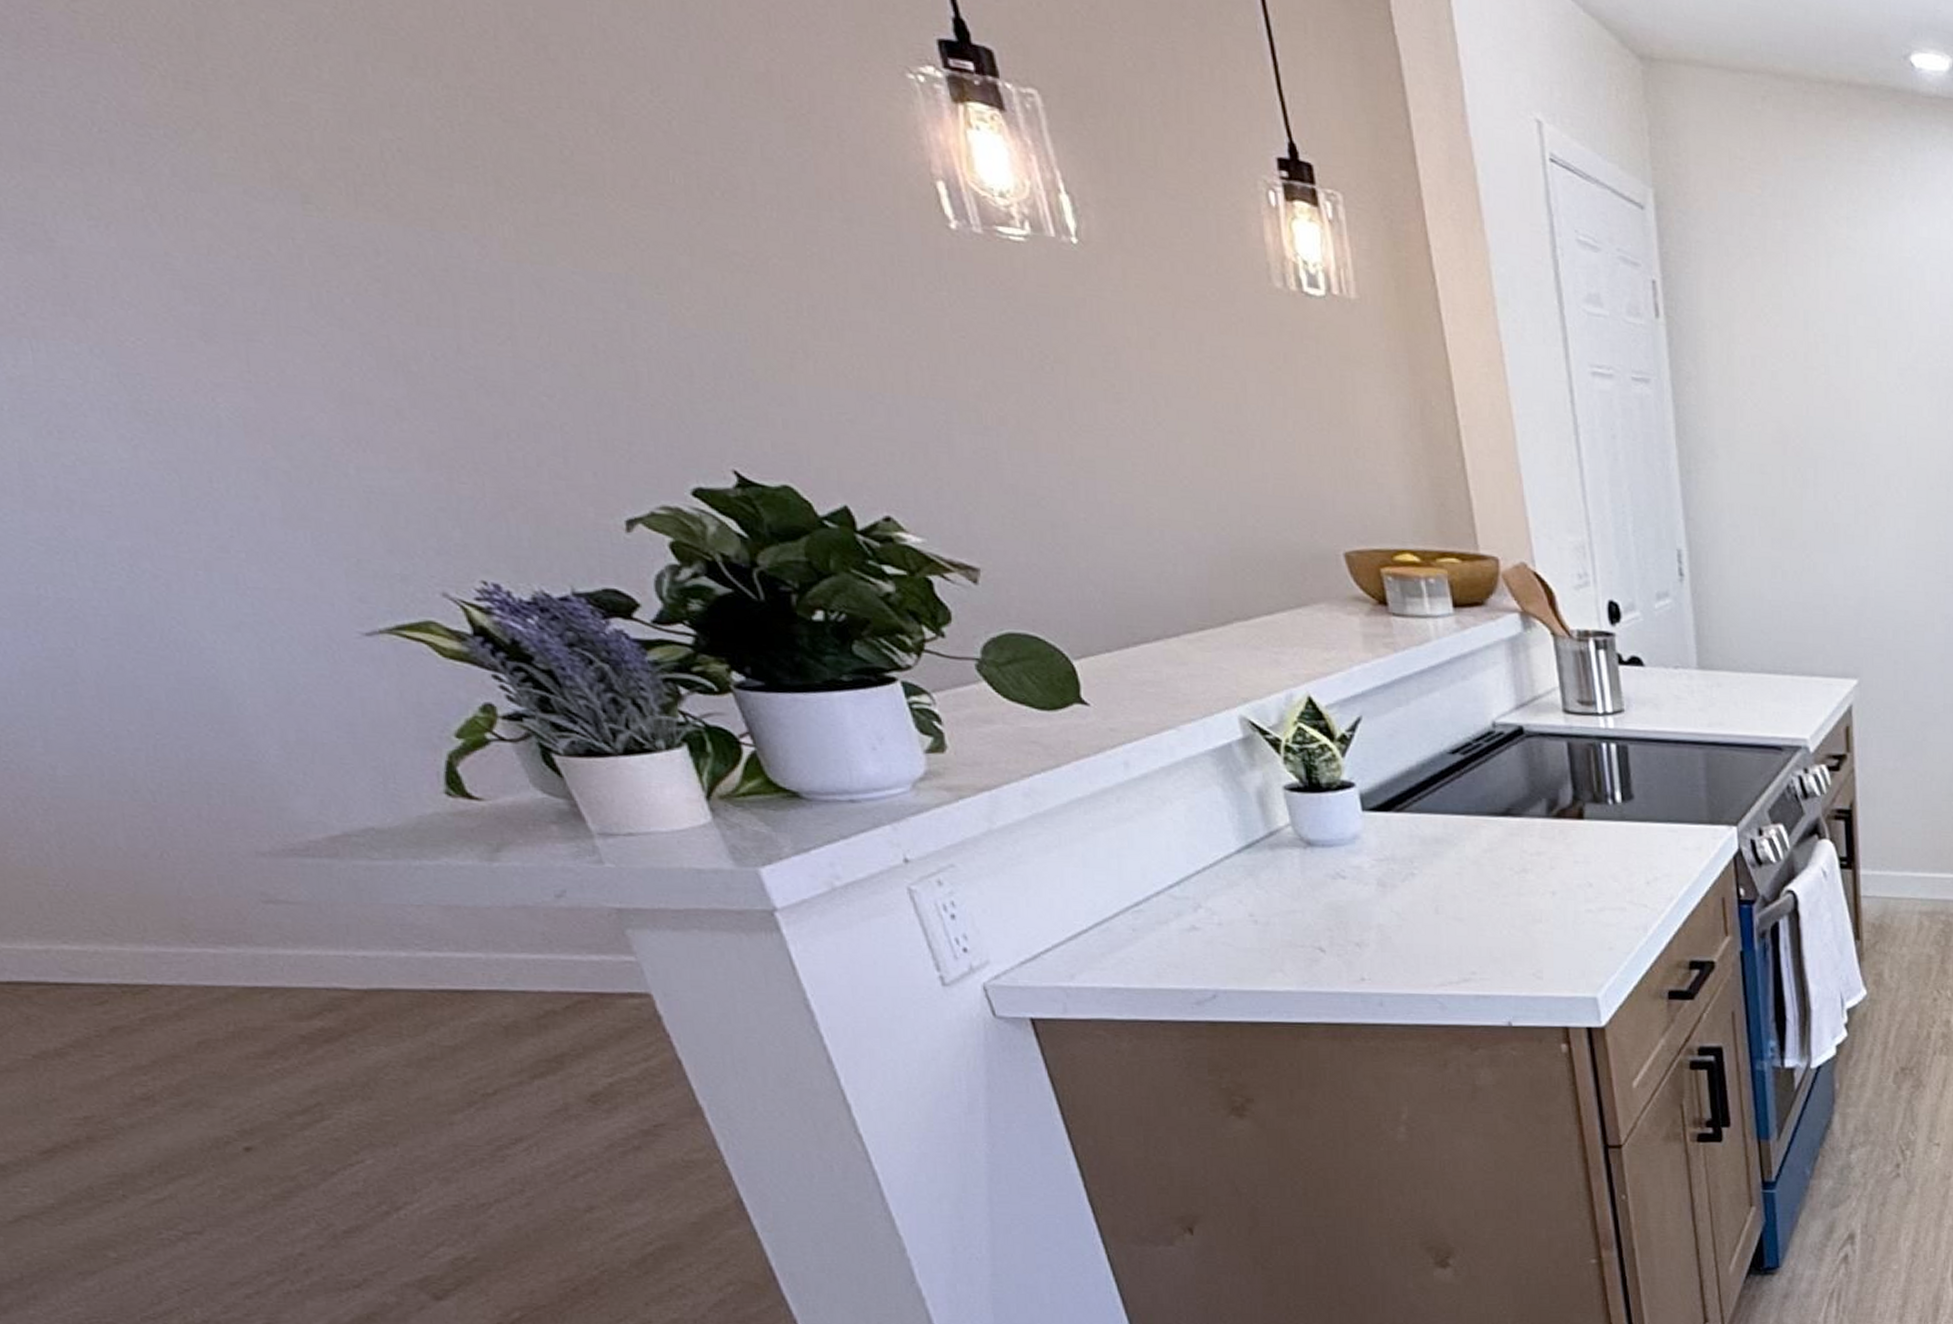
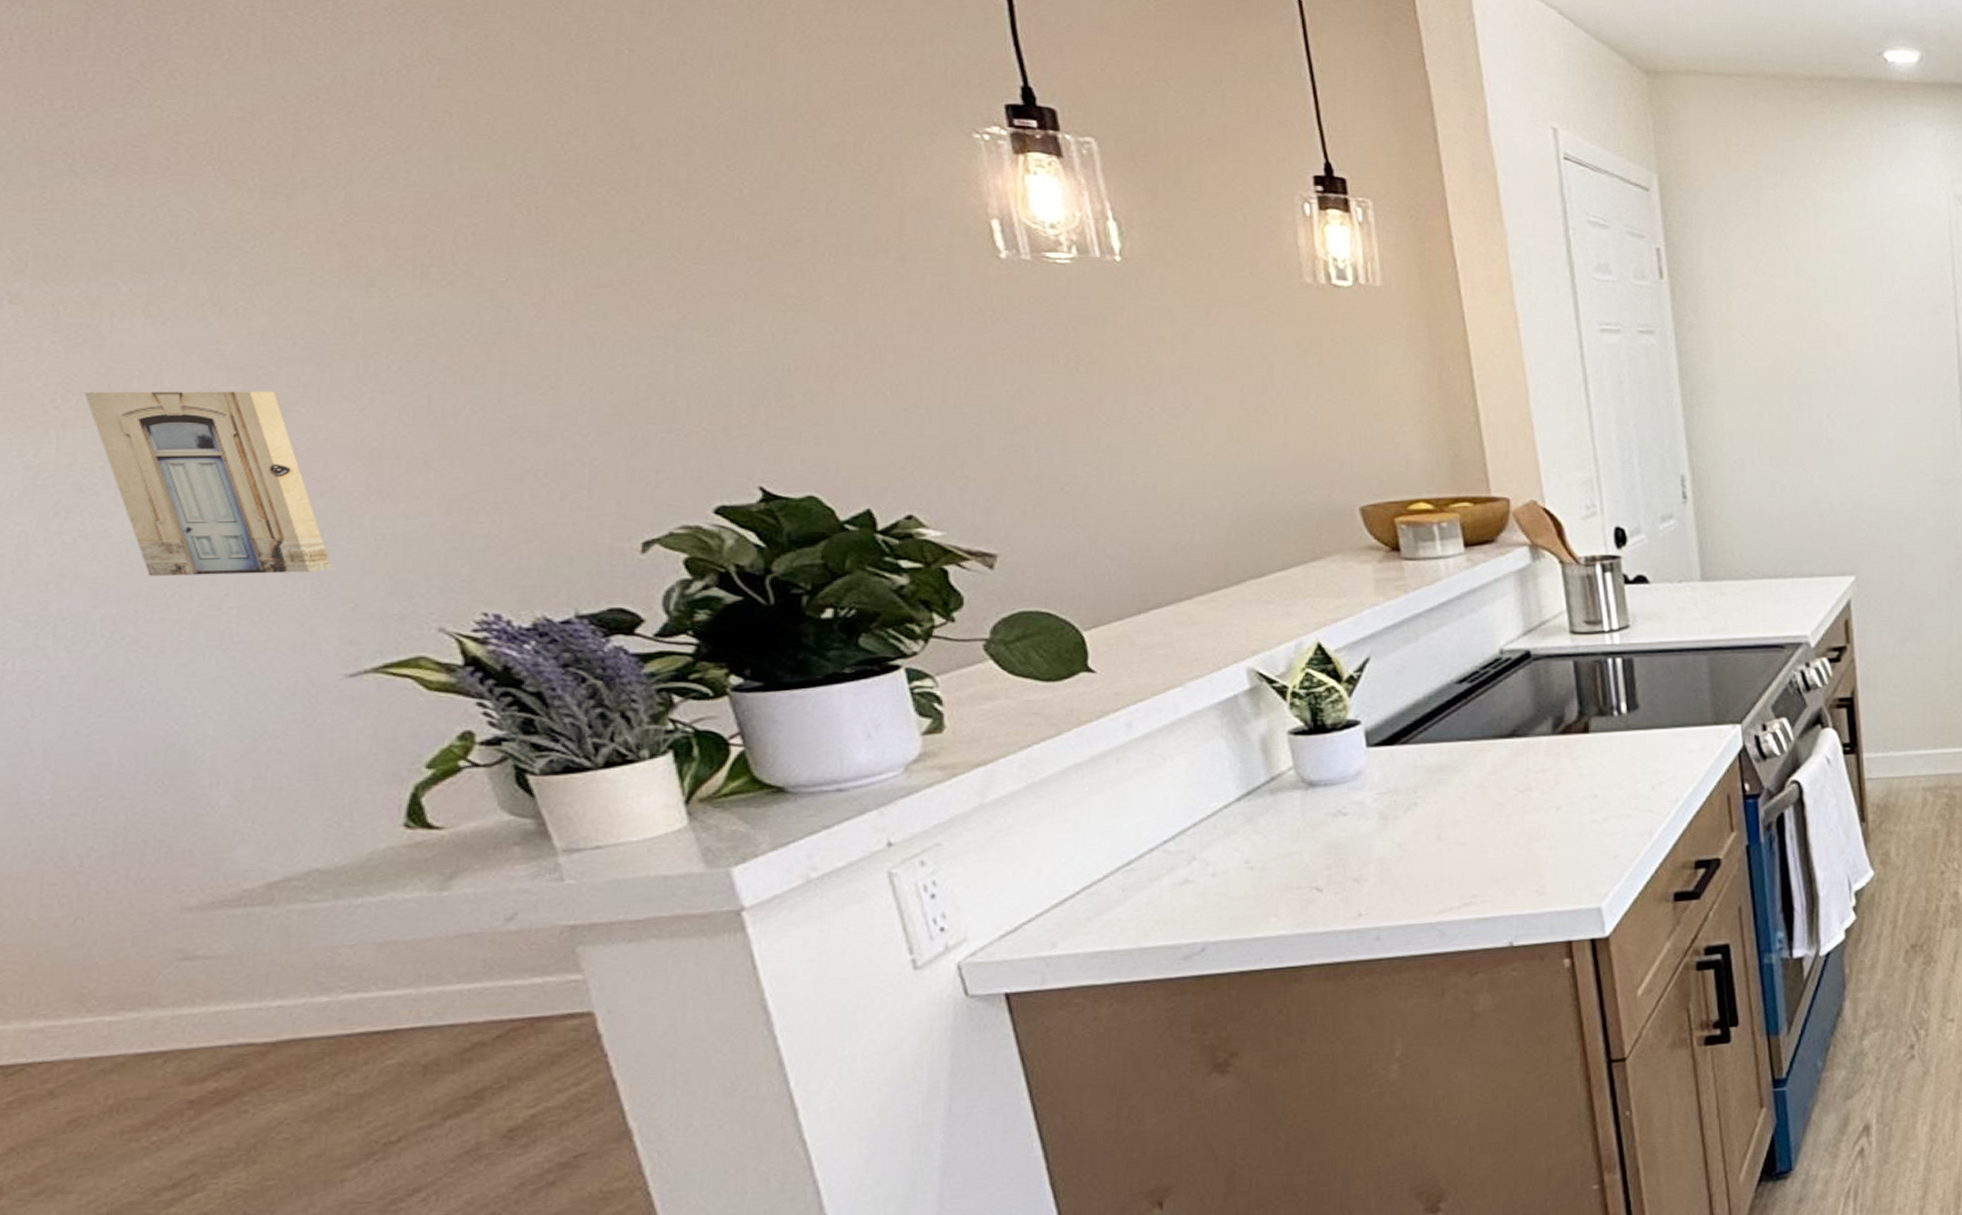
wall art: none [46,300,328,521] -> present [84,391,333,576]

